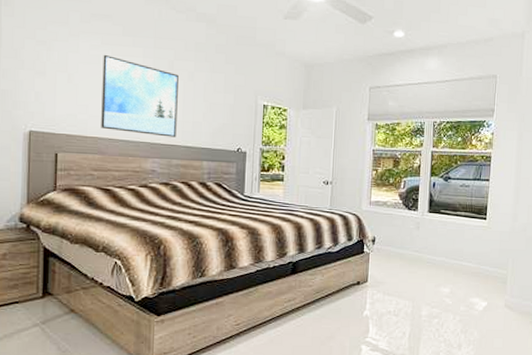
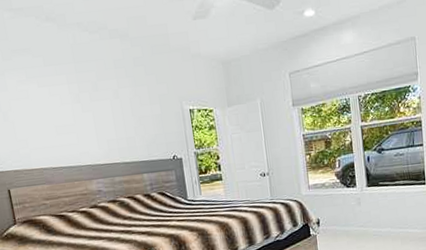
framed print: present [101,54,179,137] -> none [30,87,114,160]

